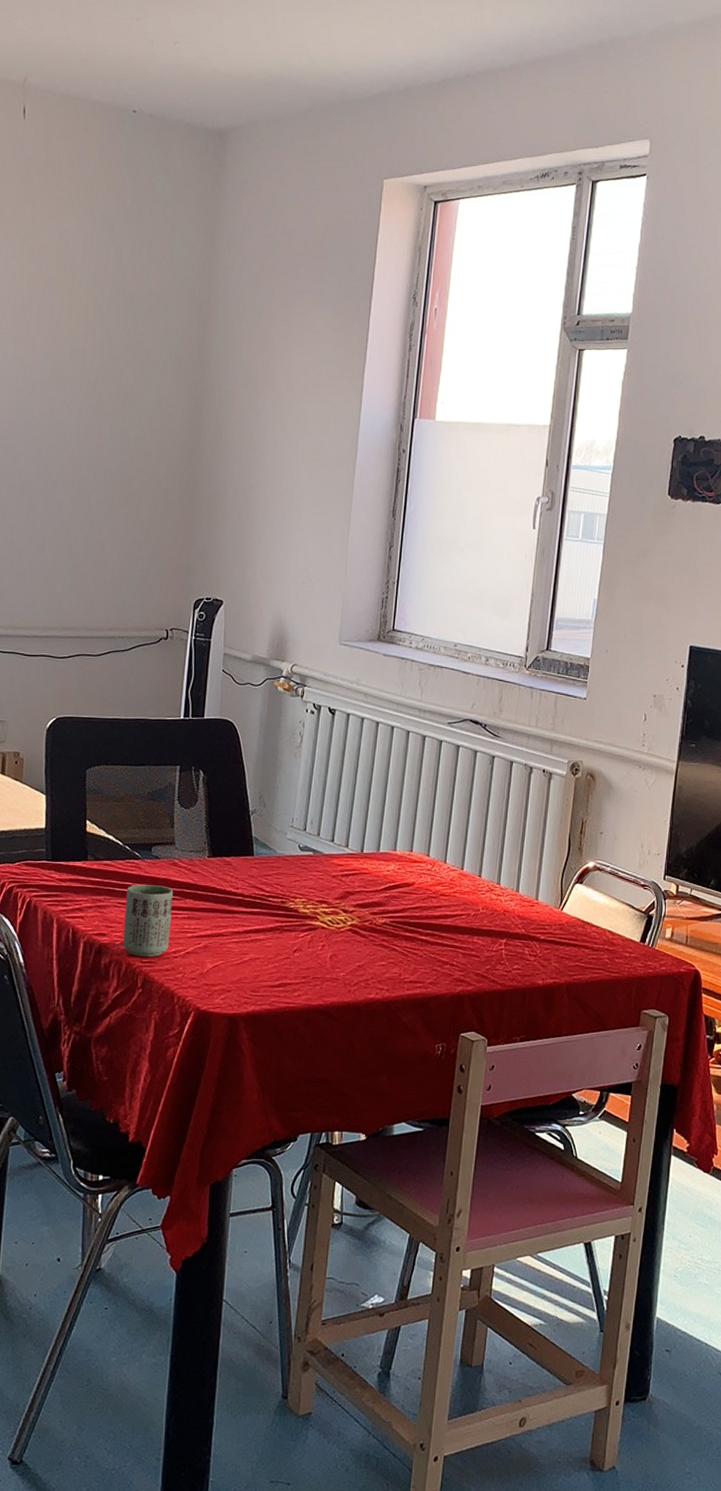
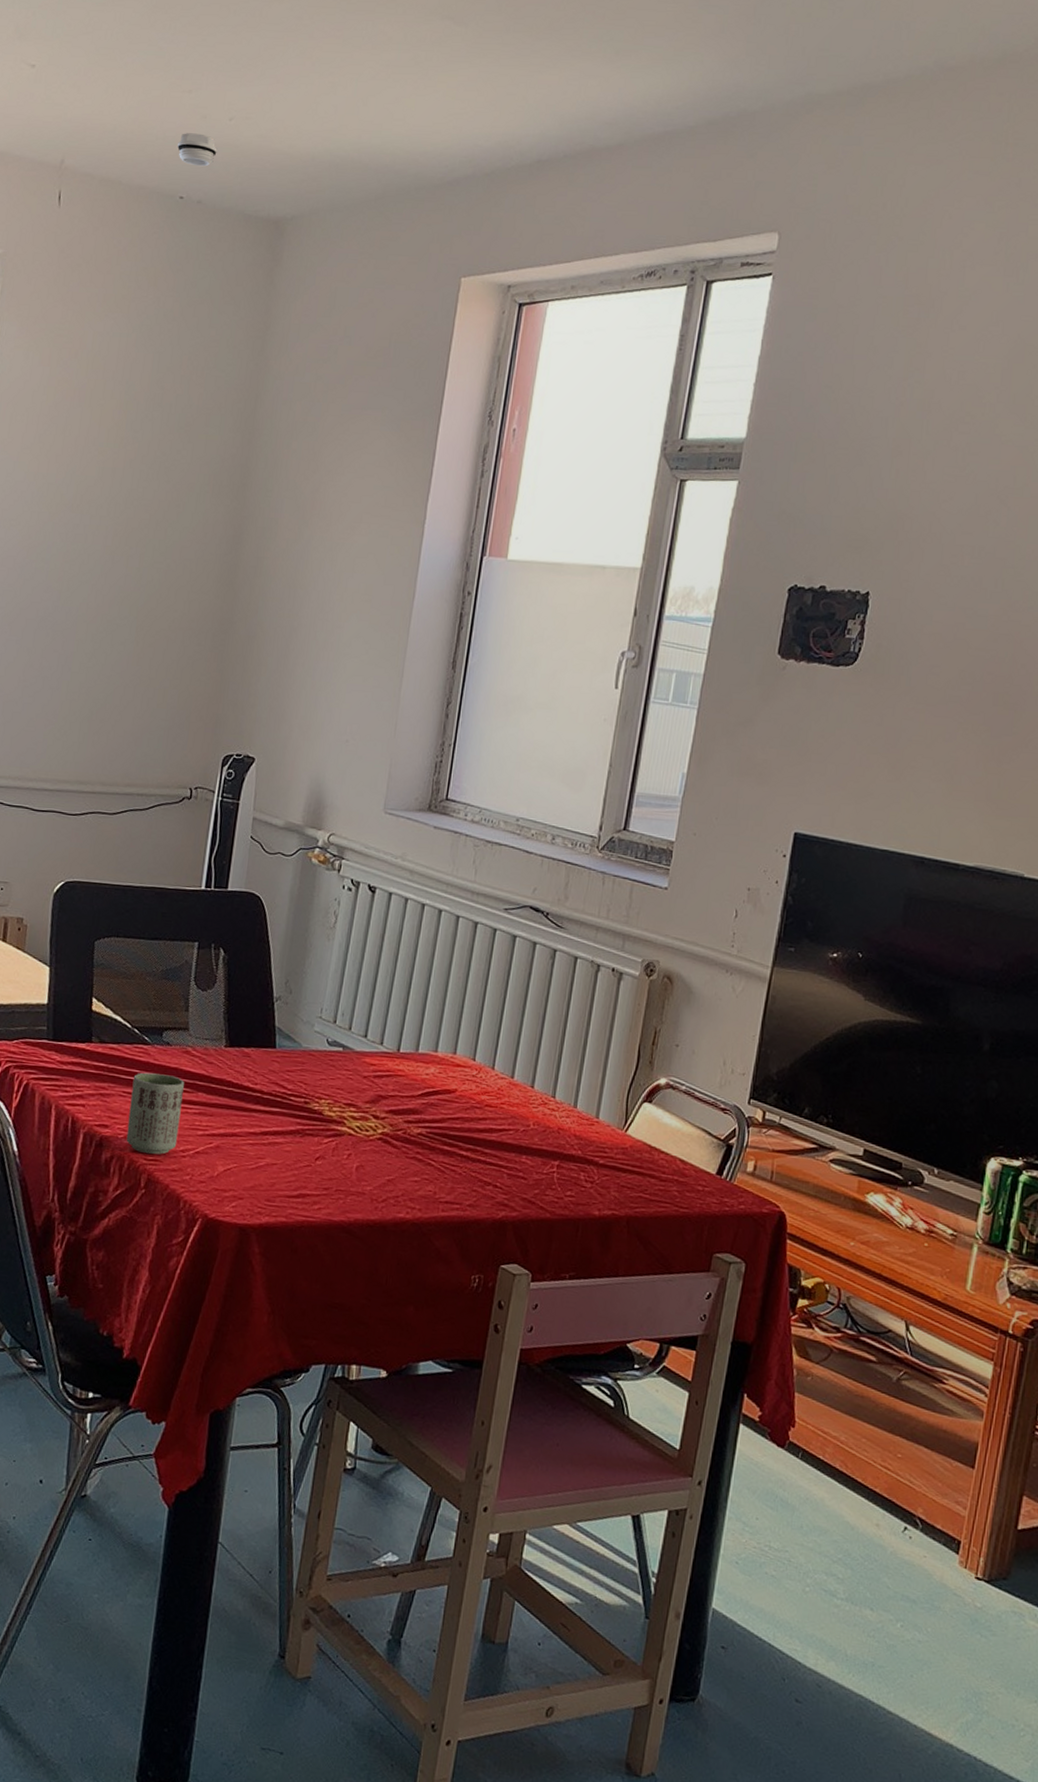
smoke detector: none [129,55,165,84] -> present [177,133,218,167]

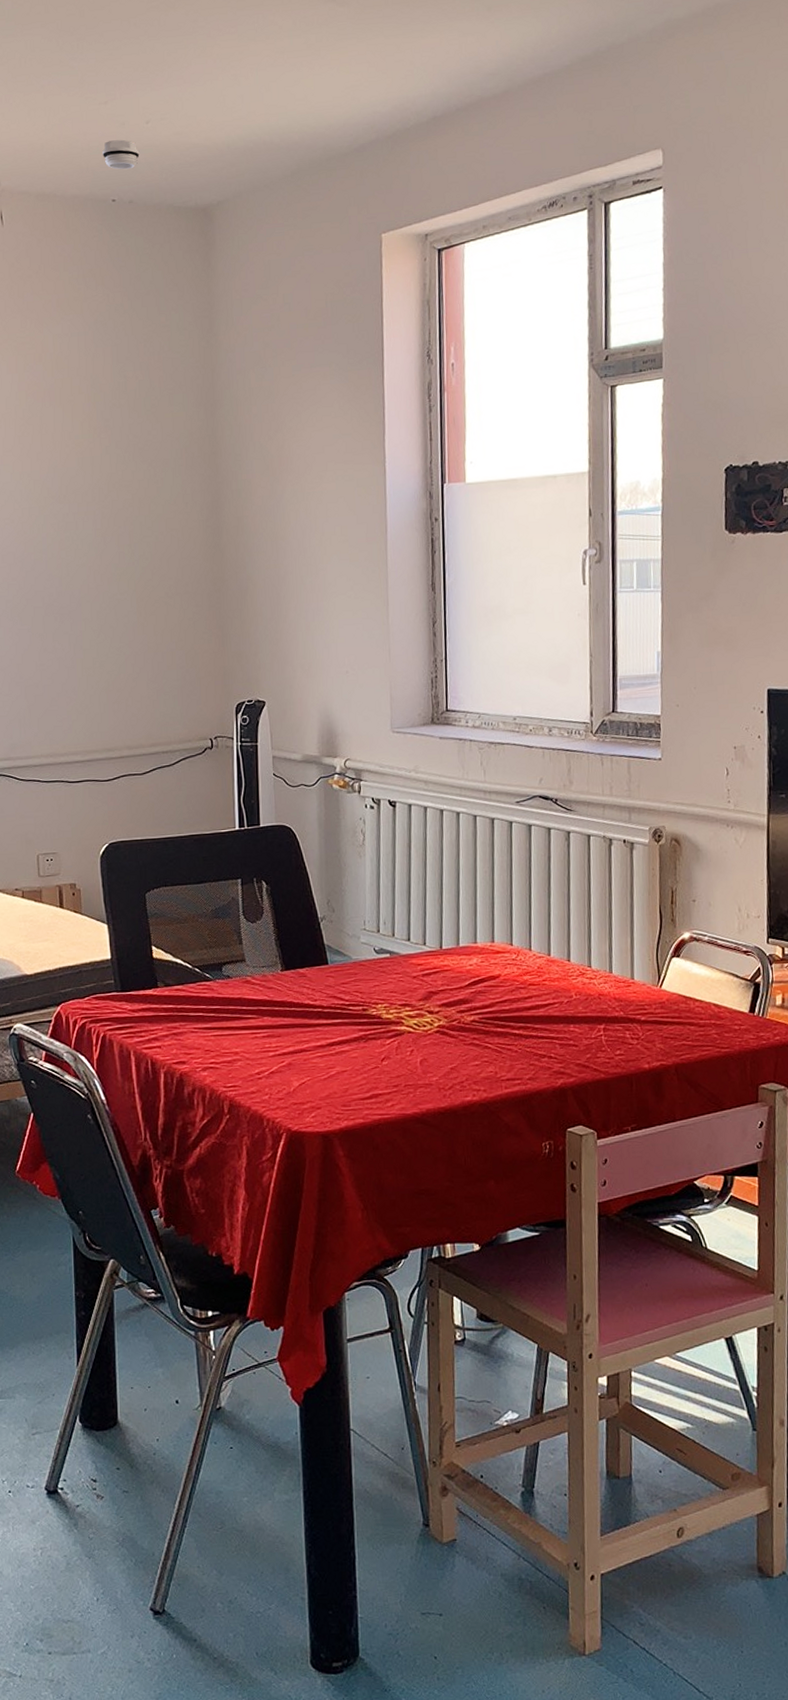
cup: present [126,1072,184,1155] -> none [201,1005,252,1081]

